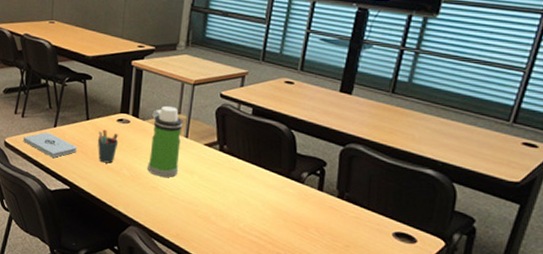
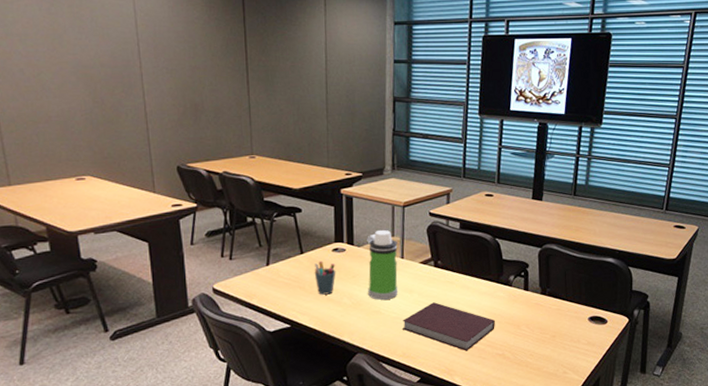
notepad: present [23,132,78,159] -> none [234,272,294,298]
notebook: none [179,187,280,244] -> present [402,302,495,351]

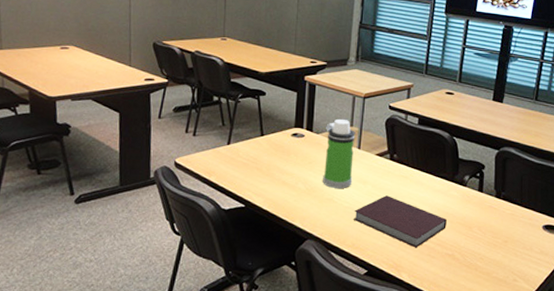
pen holder: present [314,261,336,295] -> none [272,144,294,178]

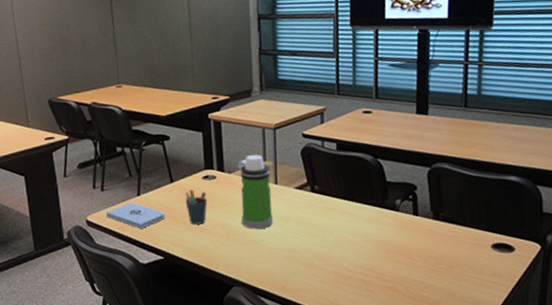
notepad: none [195,150,252,177] -> present [106,202,166,230]
pen holder: none [272,144,294,178] -> present [185,189,208,225]
notebook: present [354,195,447,248] -> none [279,230,383,284]

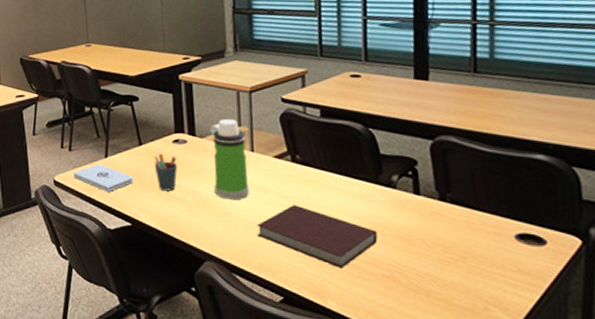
notebook: none [279,230,383,284] -> present [257,205,378,269]

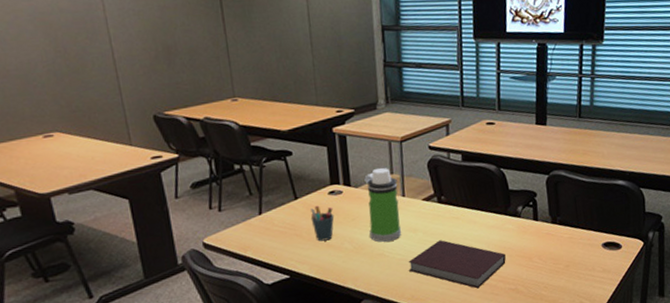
notepad: present [74,164,134,193] -> none [225,221,290,249]

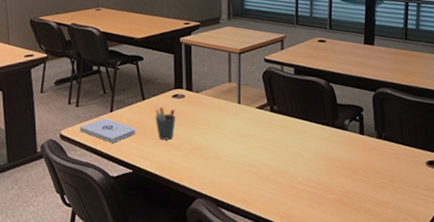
notepad: none [225,221,290,249] -> present [80,118,136,144]
water bottle: present [364,167,402,242] -> none [205,76,236,145]
notebook: present [408,240,506,289] -> none [240,147,332,197]

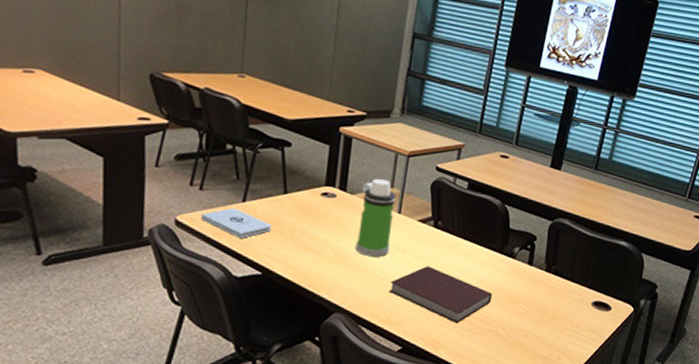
pen holder: present [155,107,176,140] -> none [296,204,323,243]
water bottle: none [205,76,236,145] -> present [355,178,396,257]
notebook: none [240,147,332,197] -> present [389,266,492,324]

